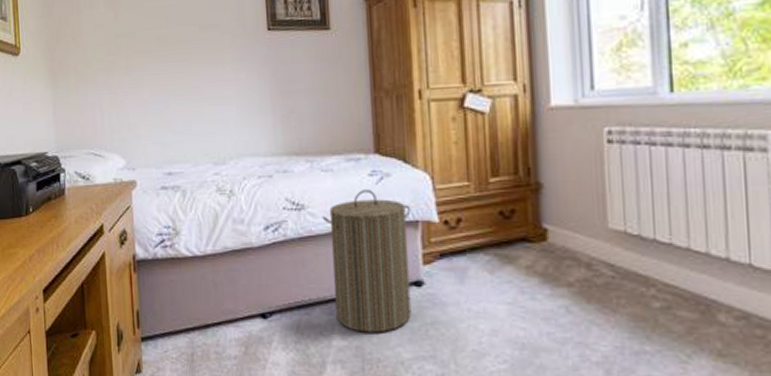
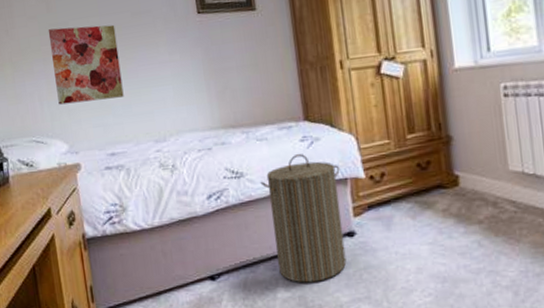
wall art: none [114,37,185,118] -> present [48,24,124,105]

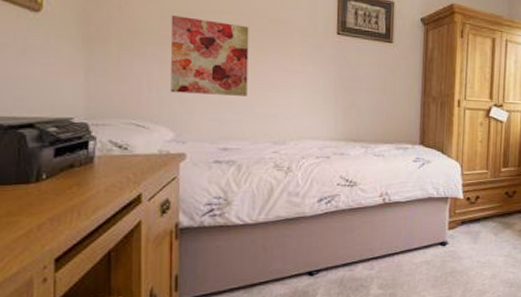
laundry hamper: present [260,154,347,283] -> none [371,172,443,282]

